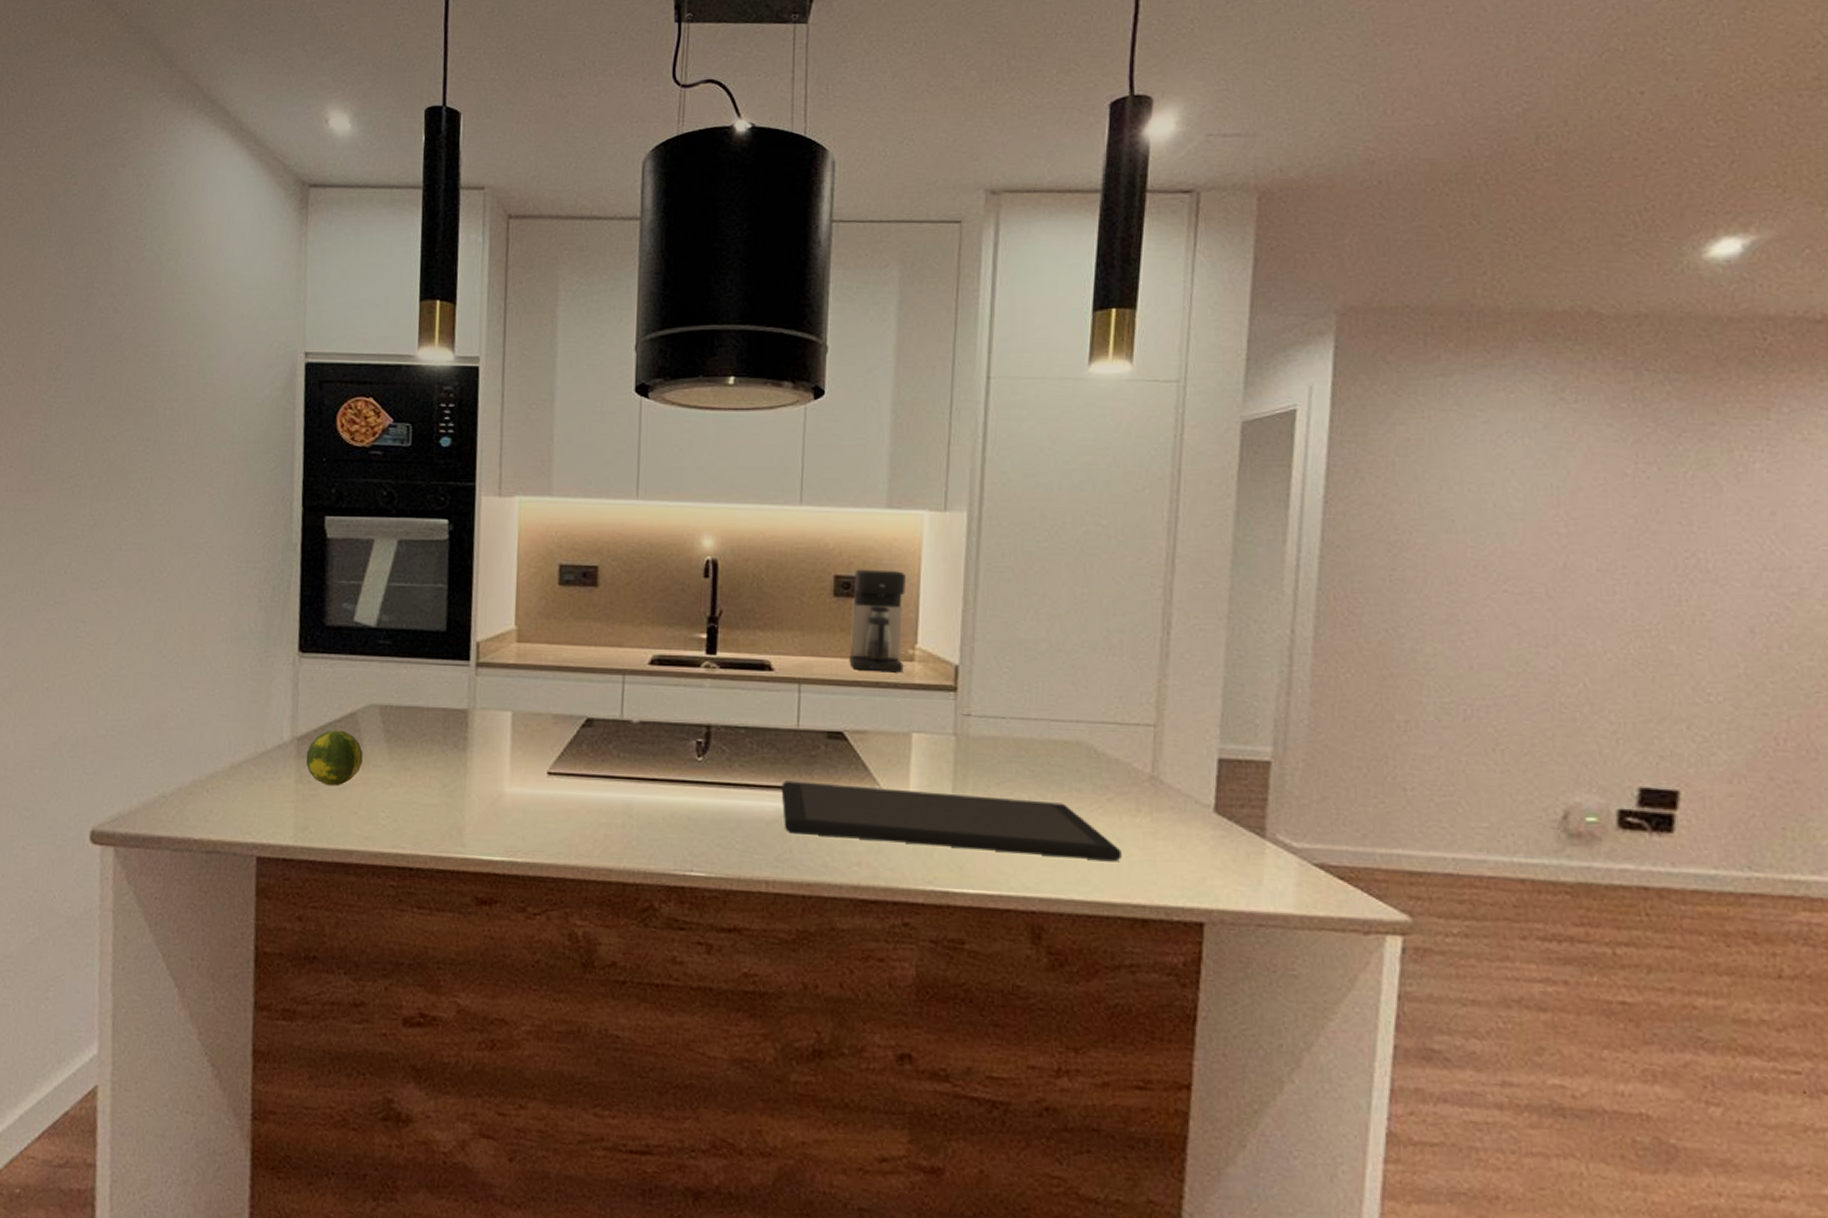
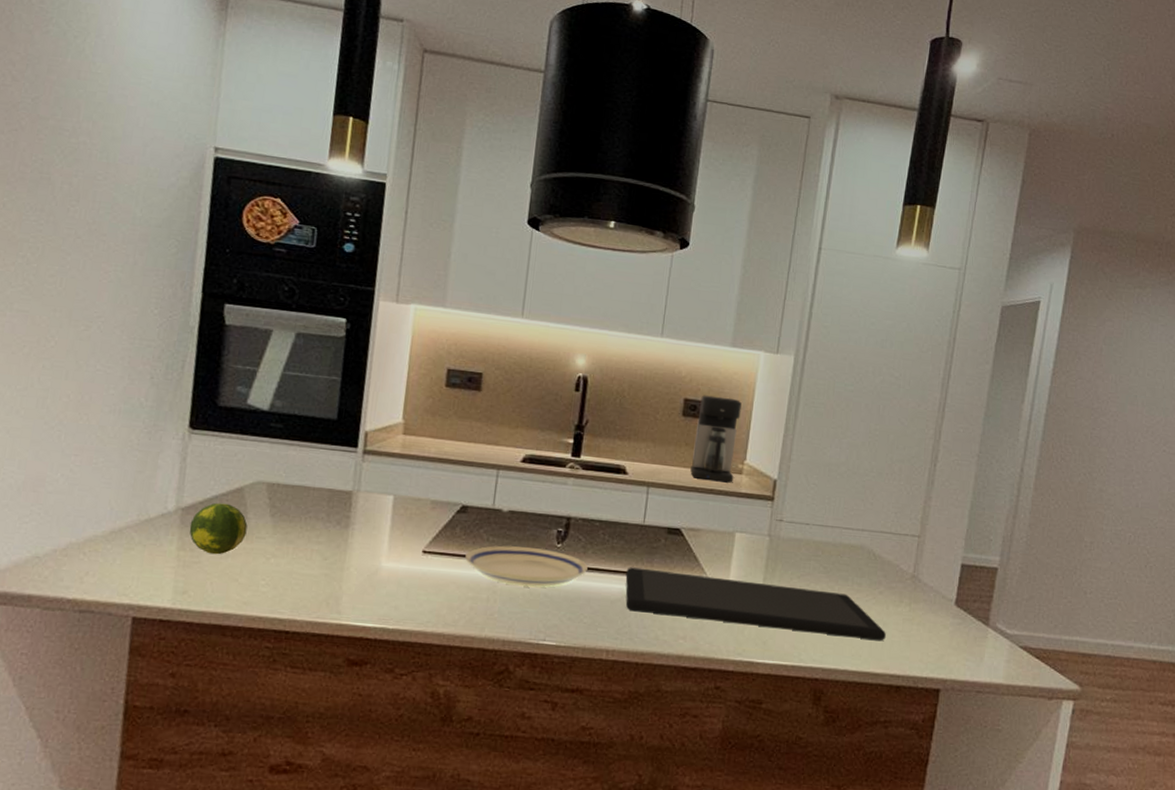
plate: none [595,762,735,808] -> present [465,545,588,587]

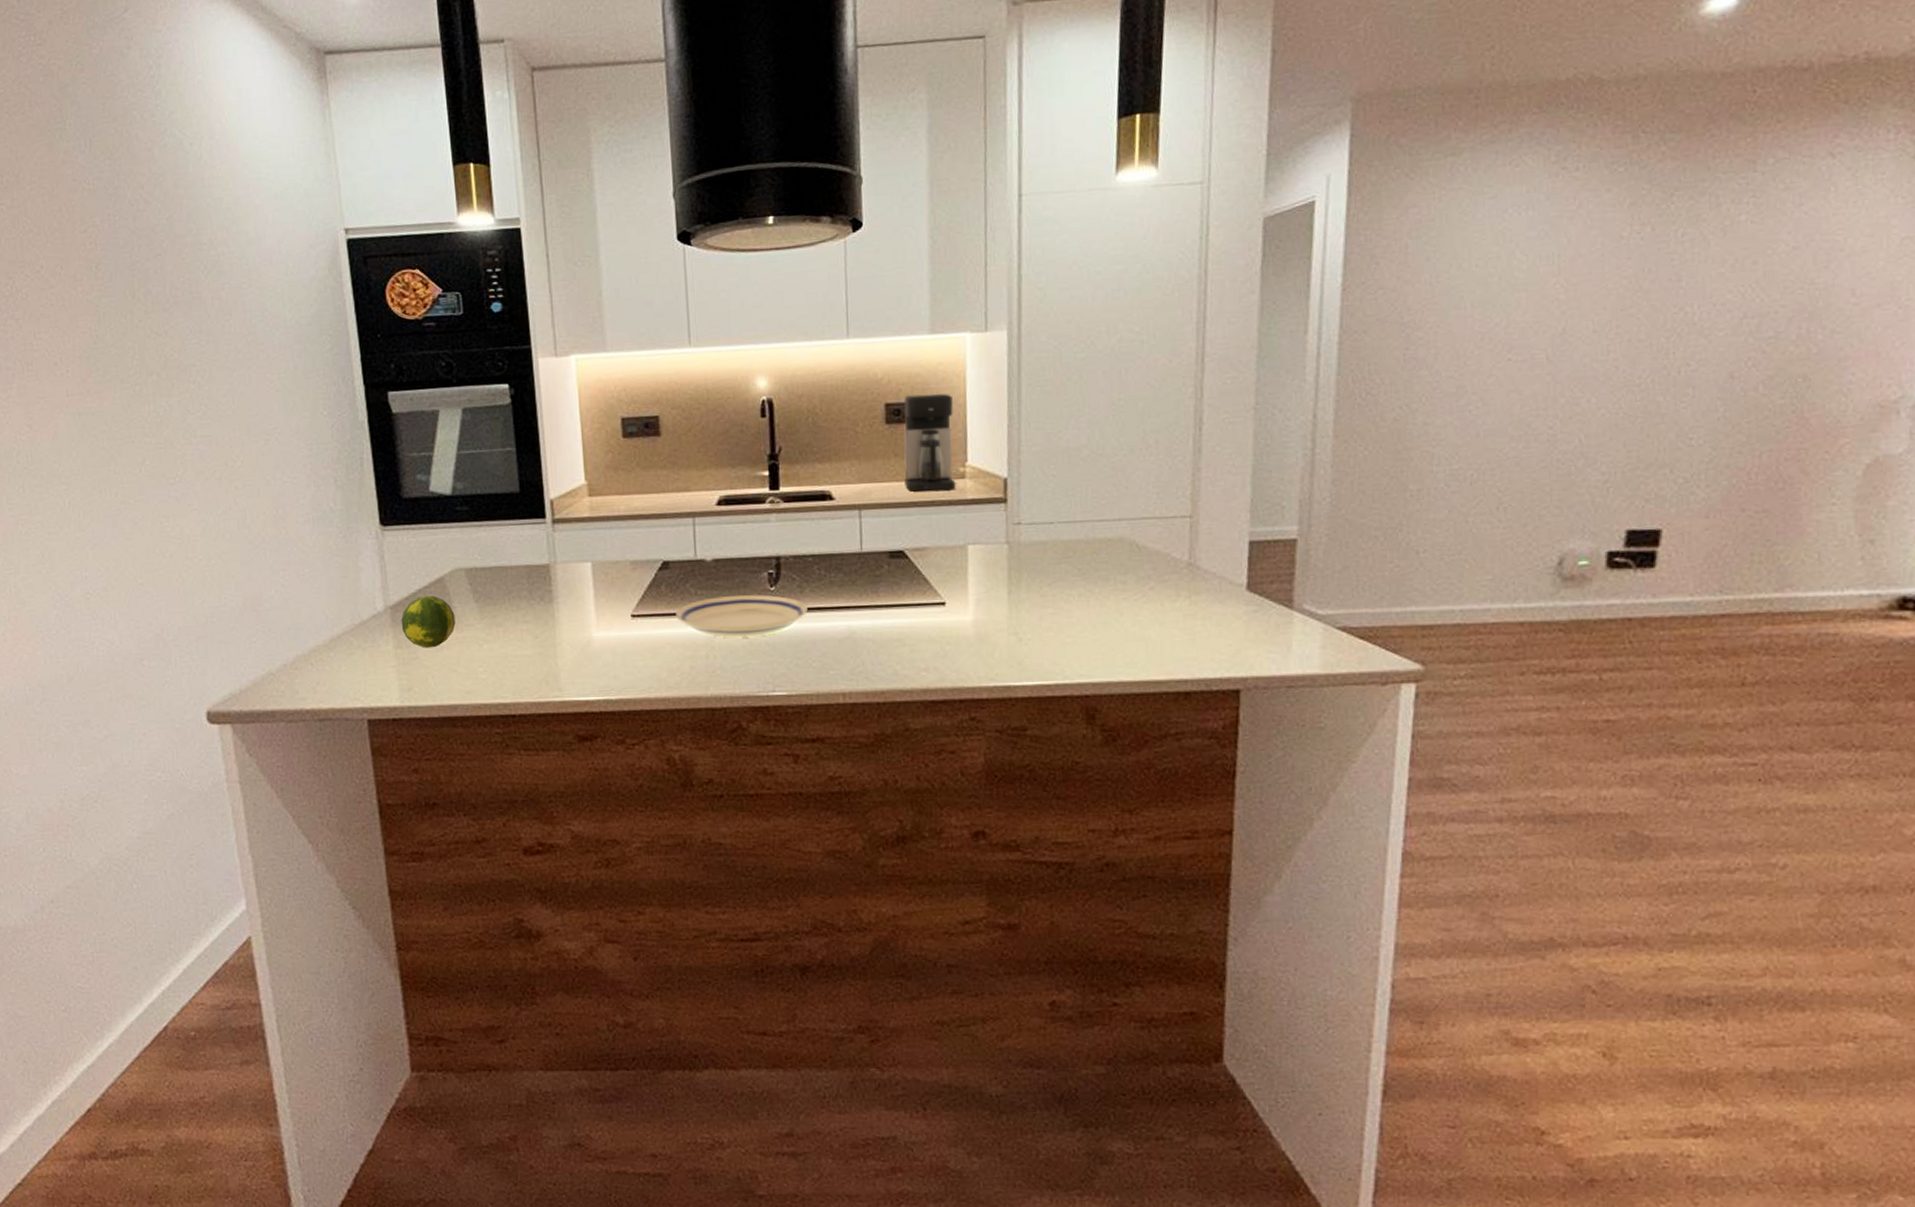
cutting board: present [625,567,886,641] -> none [850,595,1164,648]

